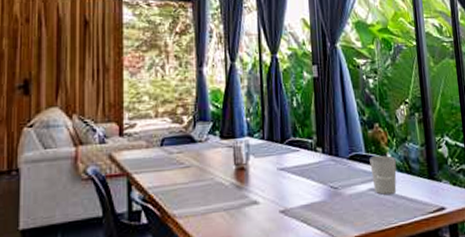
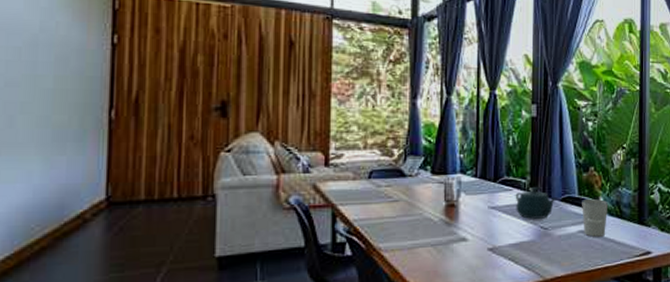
teapot: none [302,146,344,179] -> present [515,187,557,219]

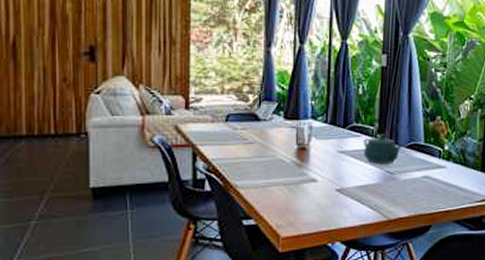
cup: present [582,198,609,237] -> none [427,146,453,182]

